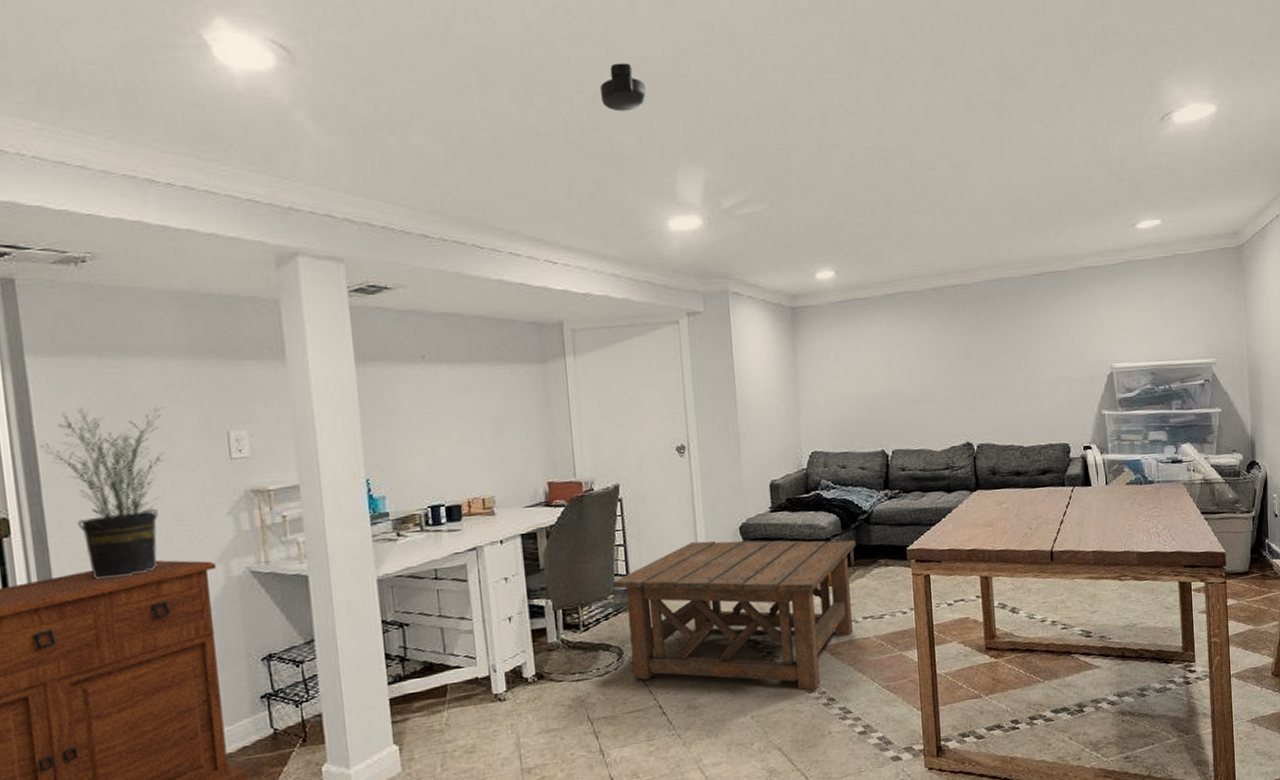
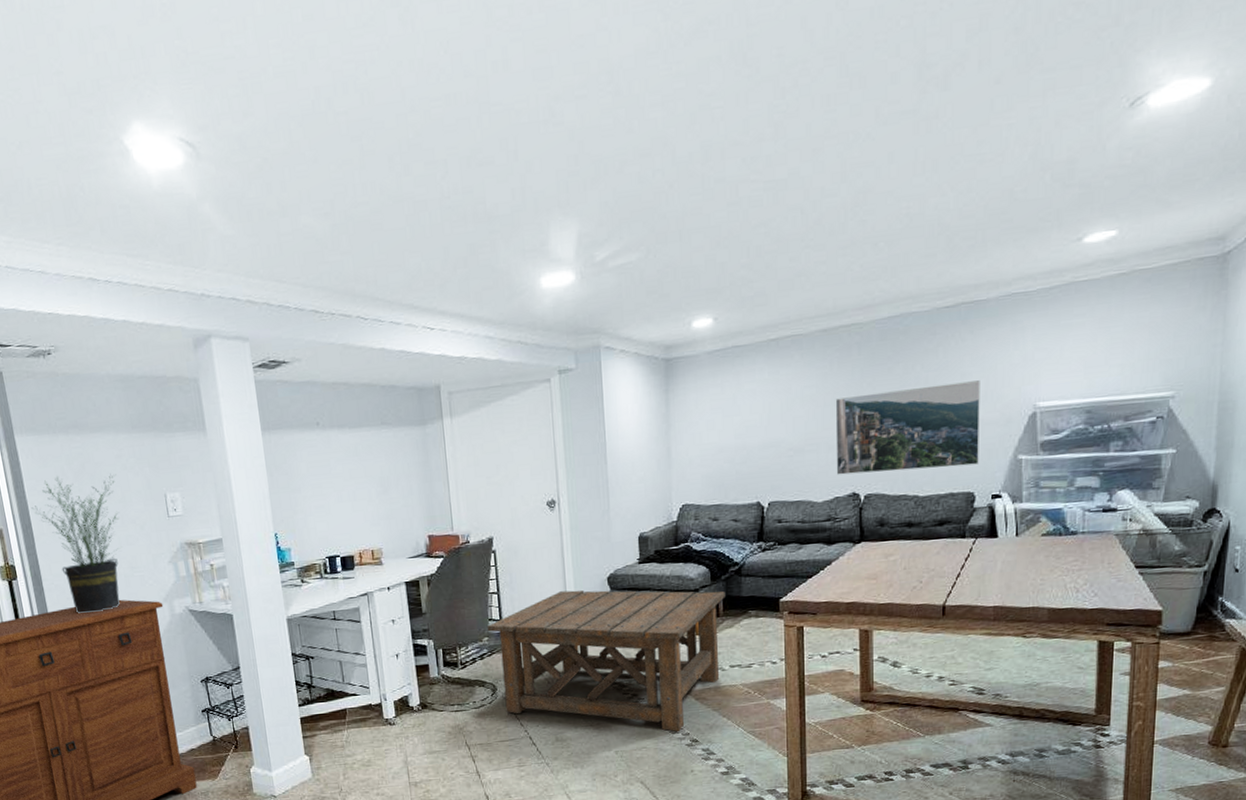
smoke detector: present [599,63,647,112] -> none [473,117,519,170]
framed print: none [947,342,1071,426] -> present [835,380,980,475]

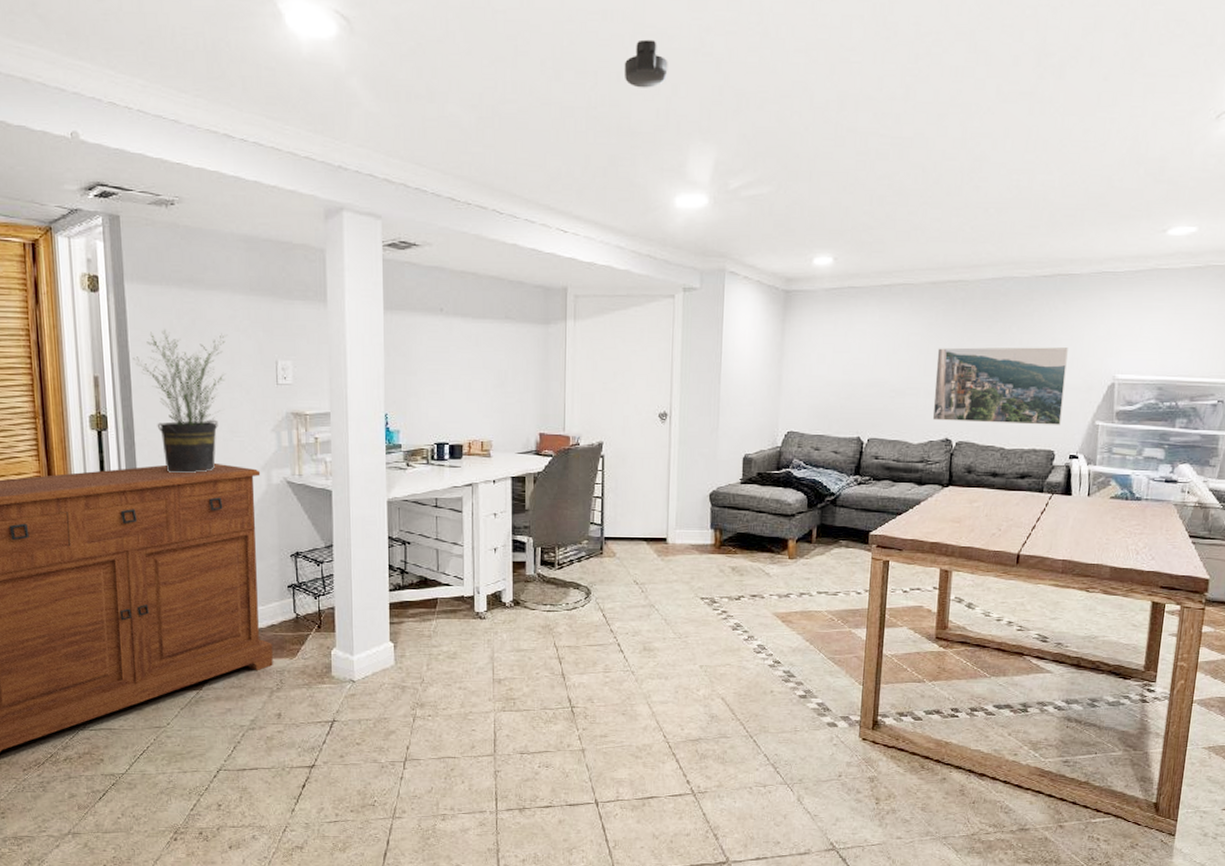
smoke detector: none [473,117,519,170] -> present [624,39,668,88]
coffee table: present [487,590,725,732] -> none [587,503,820,652]

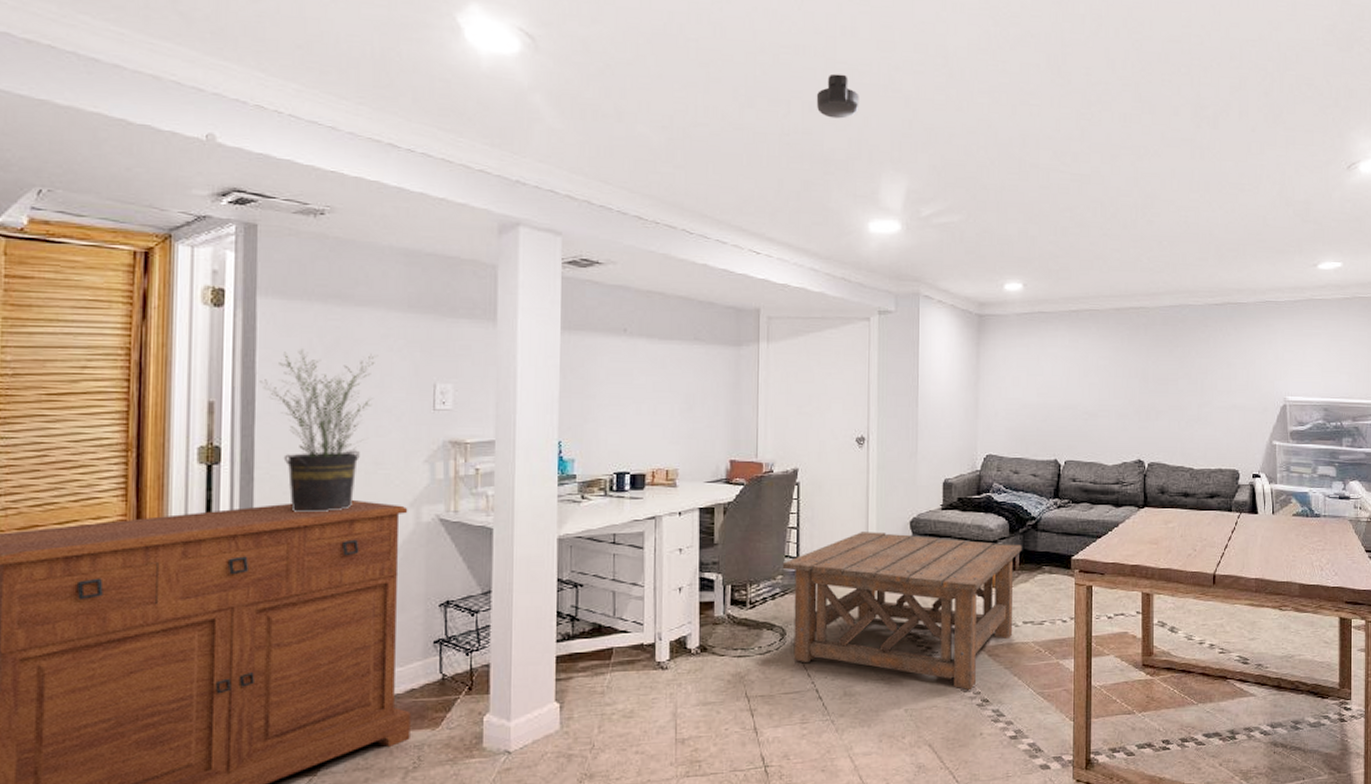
coffee table: none [587,503,820,652] -> present [782,532,1022,691]
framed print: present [932,347,1068,425] -> none [1124,370,1243,445]

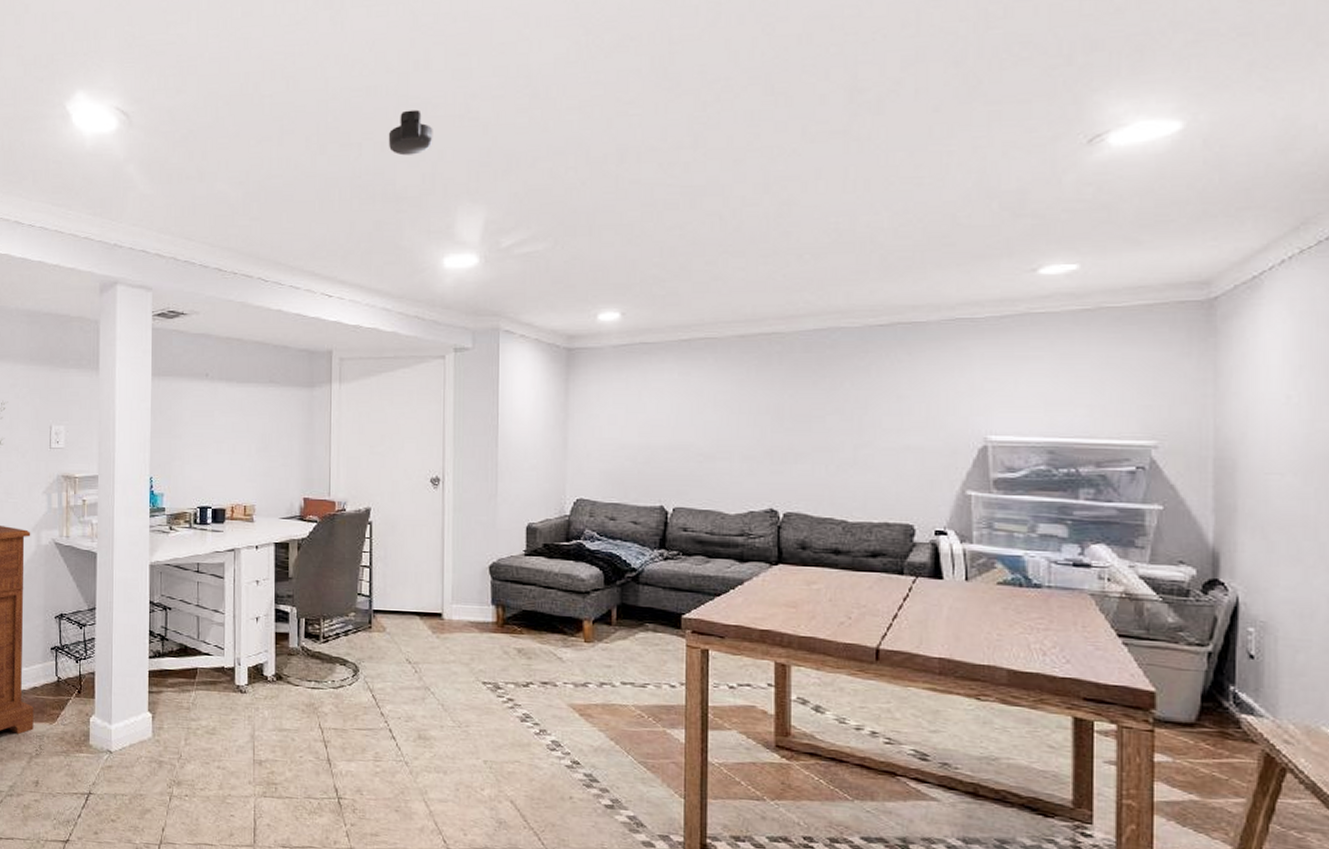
coffee table: present [782,532,1022,691] -> none [355,574,620,750]

